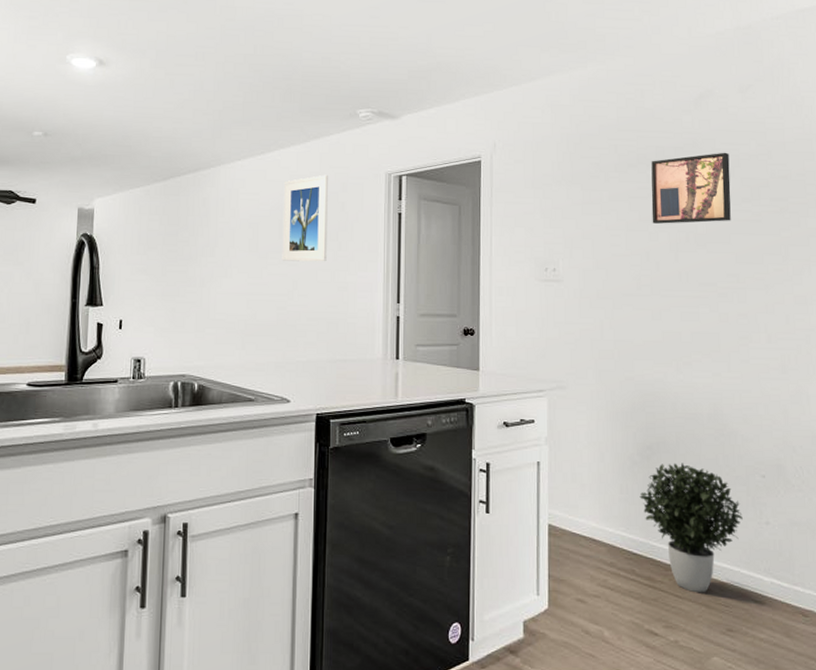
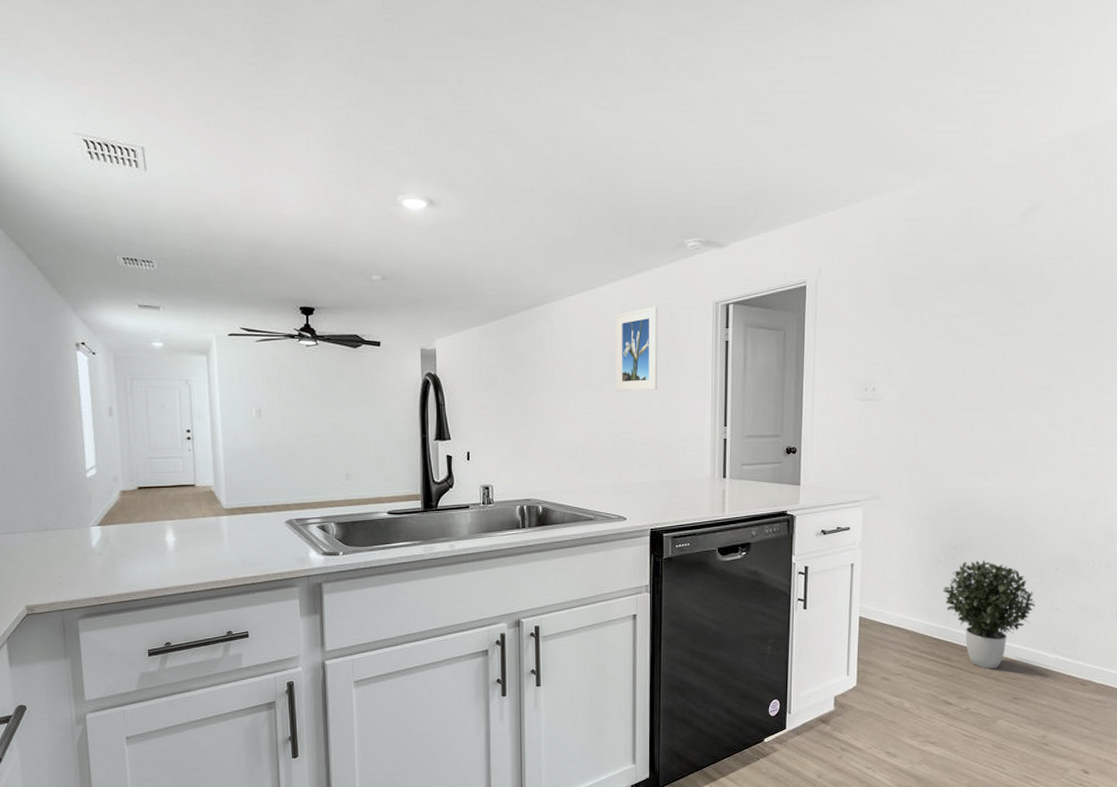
wall art: present [651,152,731,224] -> none [970,266,1051,341]

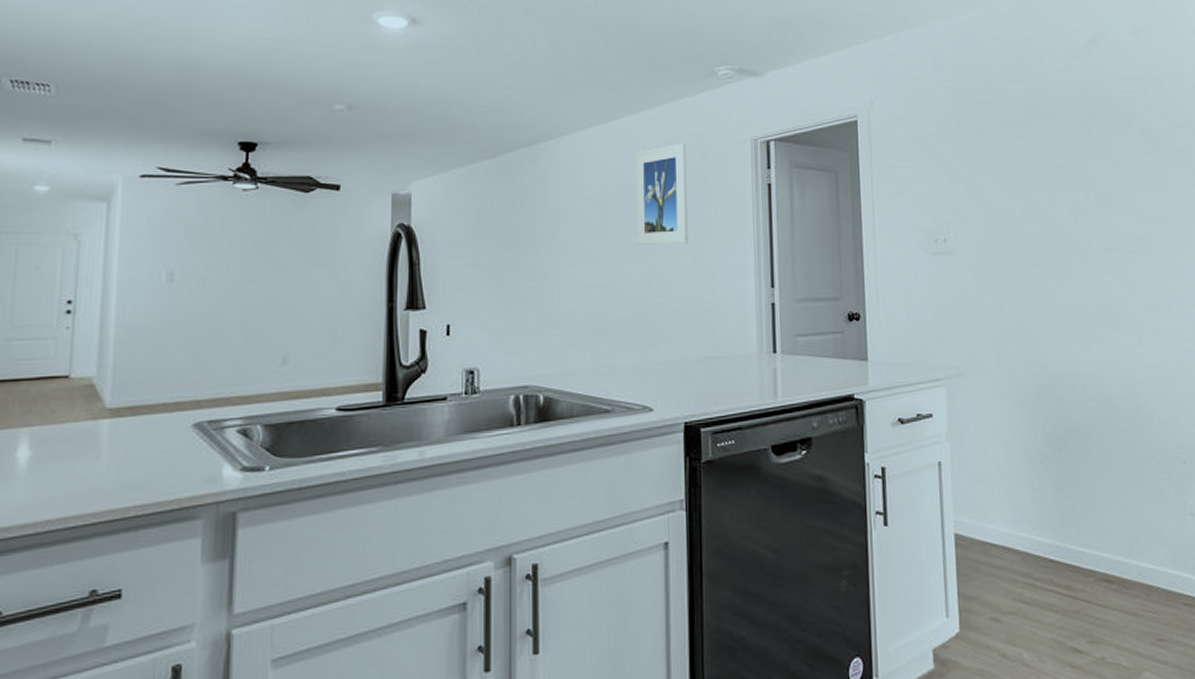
potted plant: present [943,560,1035,669] -> none [1053,452,1166,600]

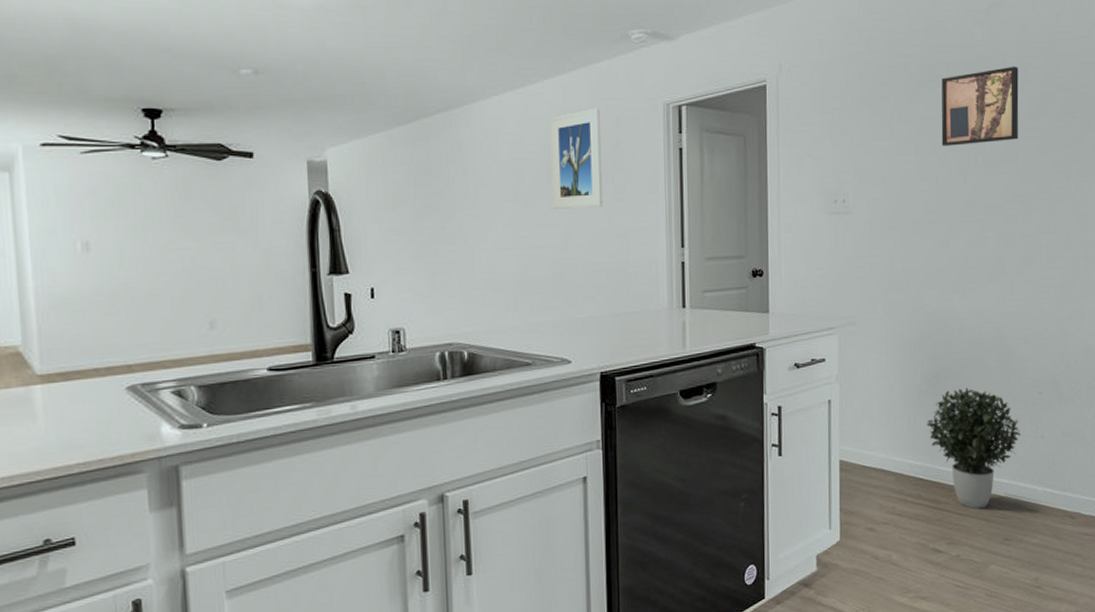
wall art: none [1043,101,1132,184] -> present [941,66,1019,146]
potted plant: none [1053,452,1166,600] -> present [926,388,1021,509]

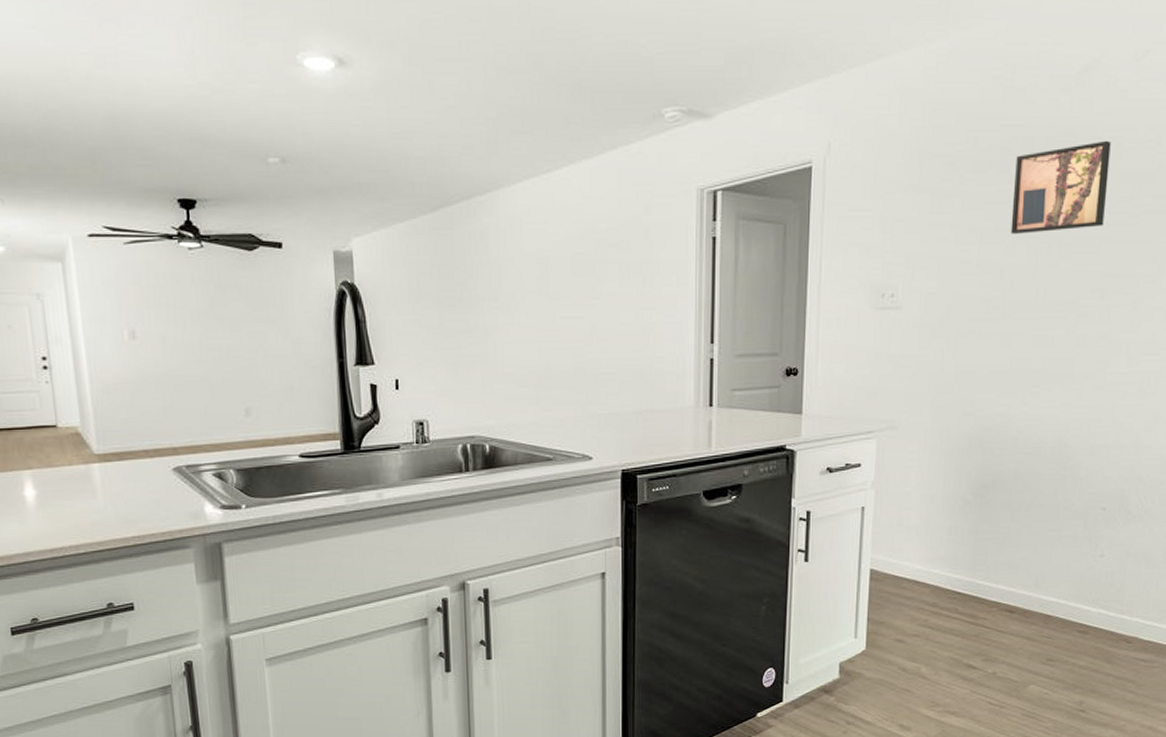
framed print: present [550,108,603,209] -> none [576,194,629,302]
potted plant: present [926,388,1021,509] -> none [969,500,1076,627]

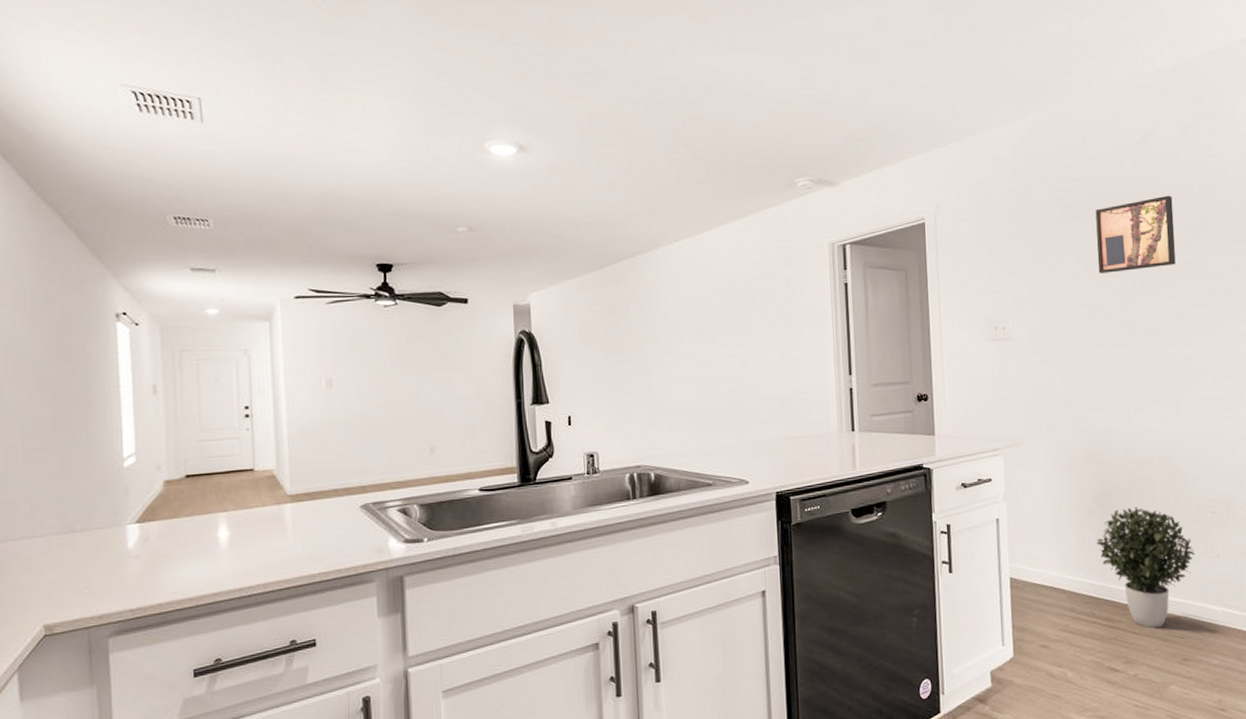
potted plant: none [969,500,1076,627] -> present [1096,507,1195,629]

